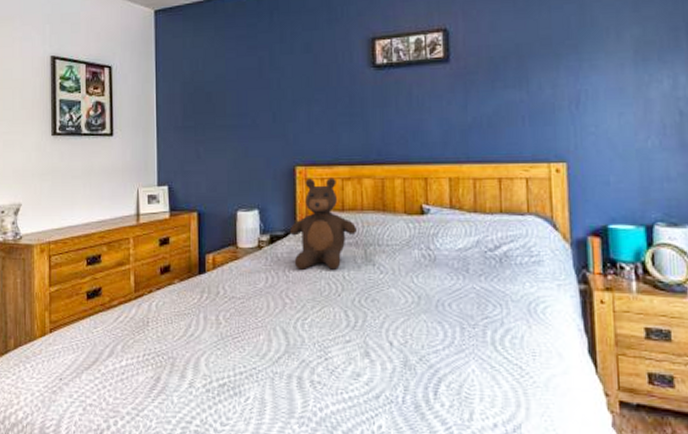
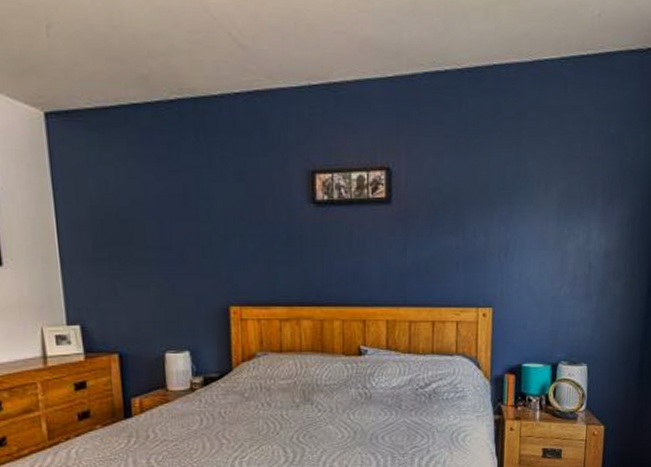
teddy bear: present [289,178,358,270] -> none [224,318,296,411]

